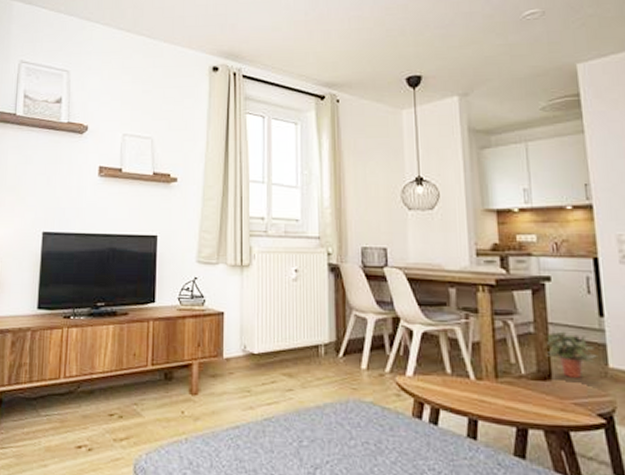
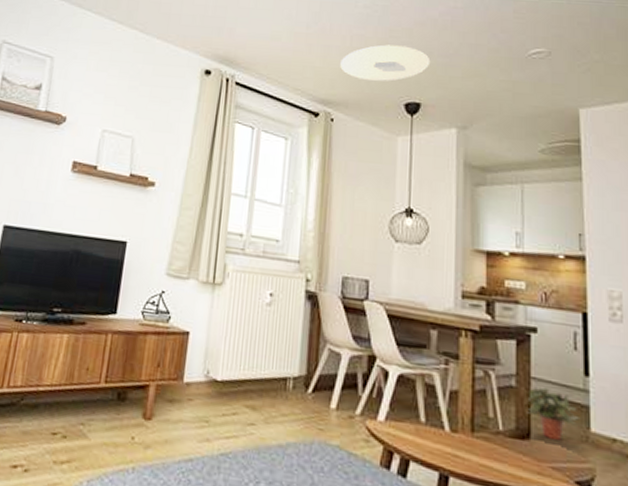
ceiling light: none [341,22,428,60] -> present [340,44,431,82]

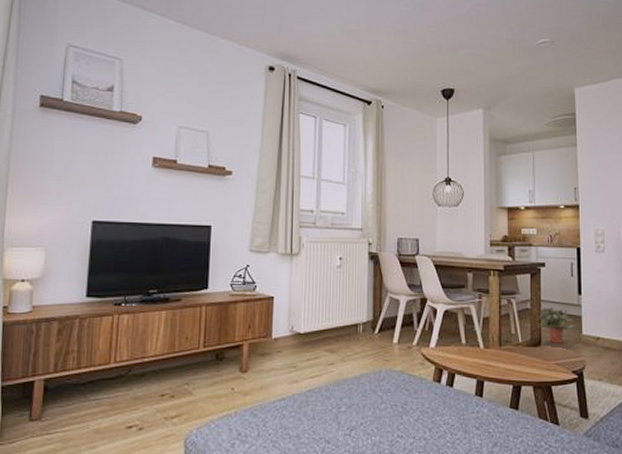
ceiling light: present [340,44,431,82] -> none [387,38,461,72]

